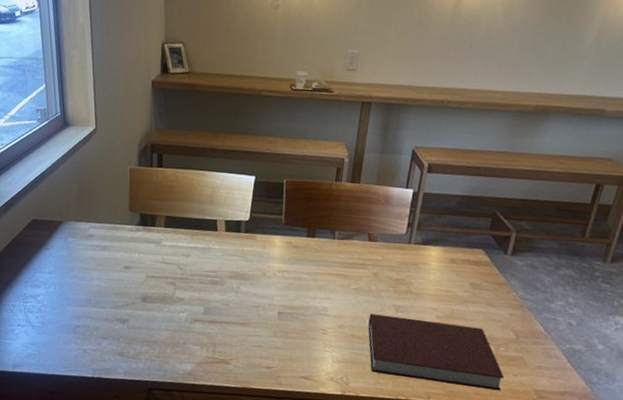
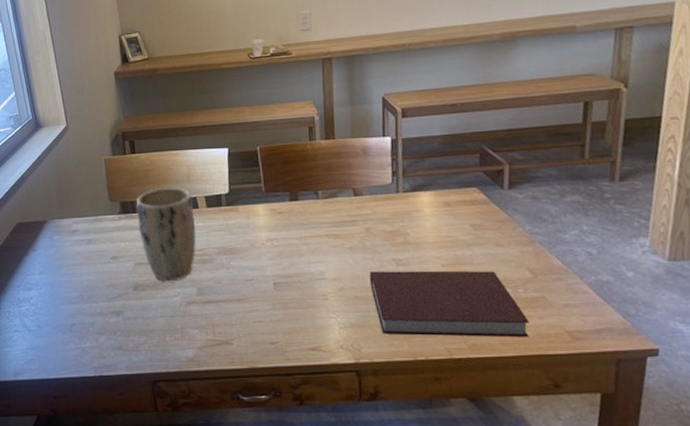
plant pot: none [155,206,213,299] -> present [136,187,196,282]

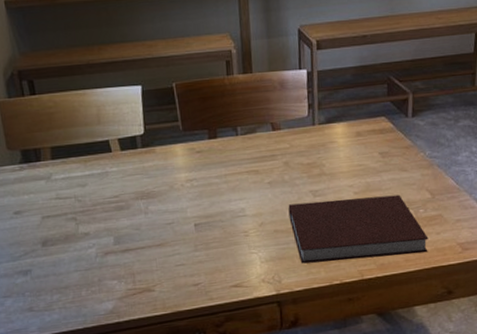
plant pot: present [136,187,196,282] -> none [39,130,111,233]

